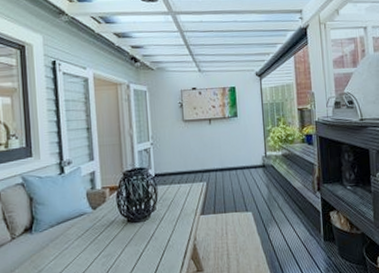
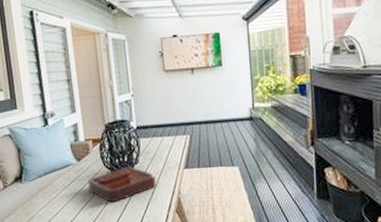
decorative tray: none [102,214,172,252] -> present [88,166,156,203]

